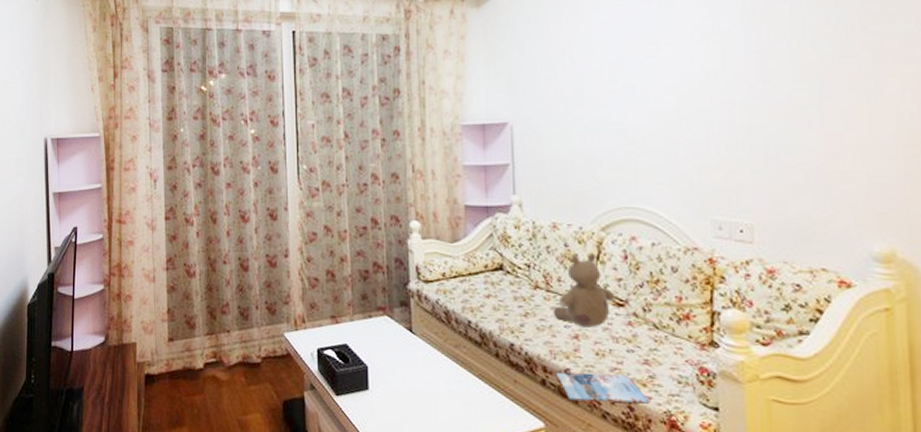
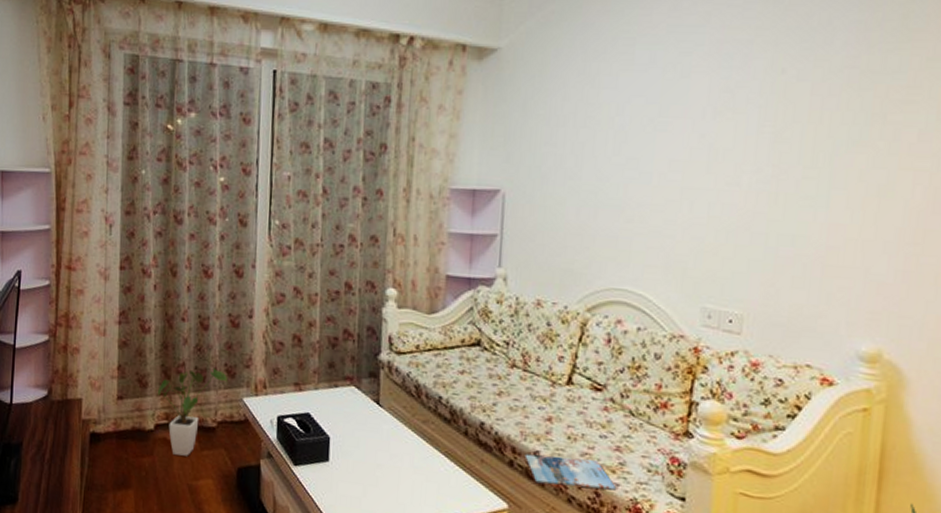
house plant: none [205,306,268,392] -> present [158,367,227,457]
stuffed bear: present [553,252,615,328] -> none [528,333,594,411]

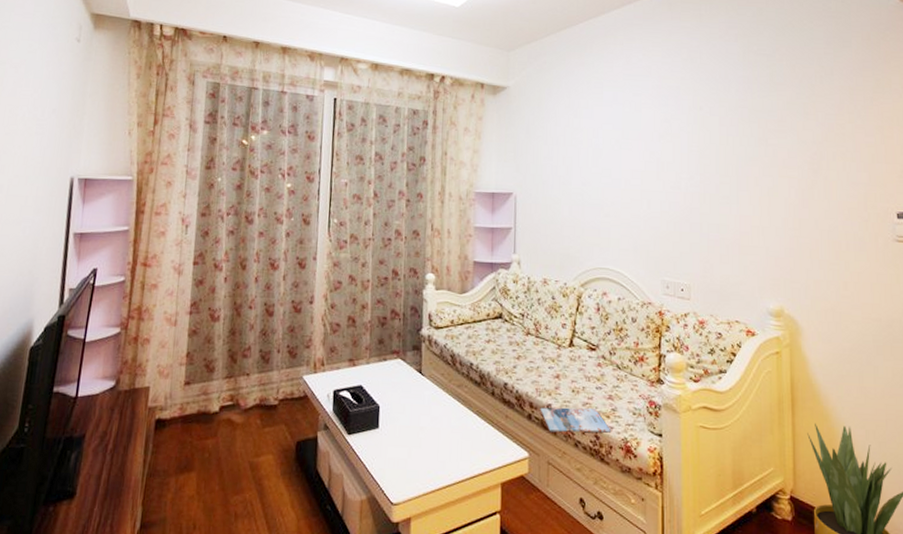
house plant: present [158,367,227,457] -> none [224,350,289,435]

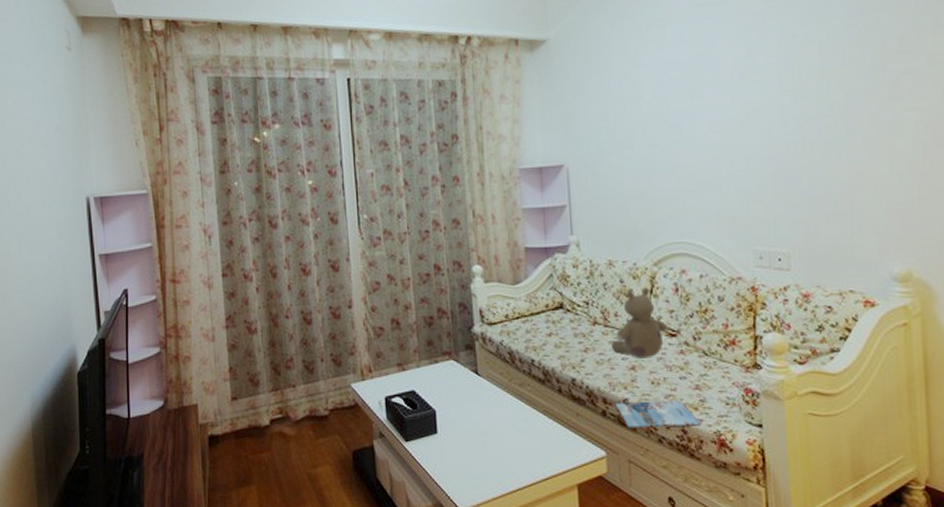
stuffed bear: none [540,304,589,369] -> present [611,287,668,359]

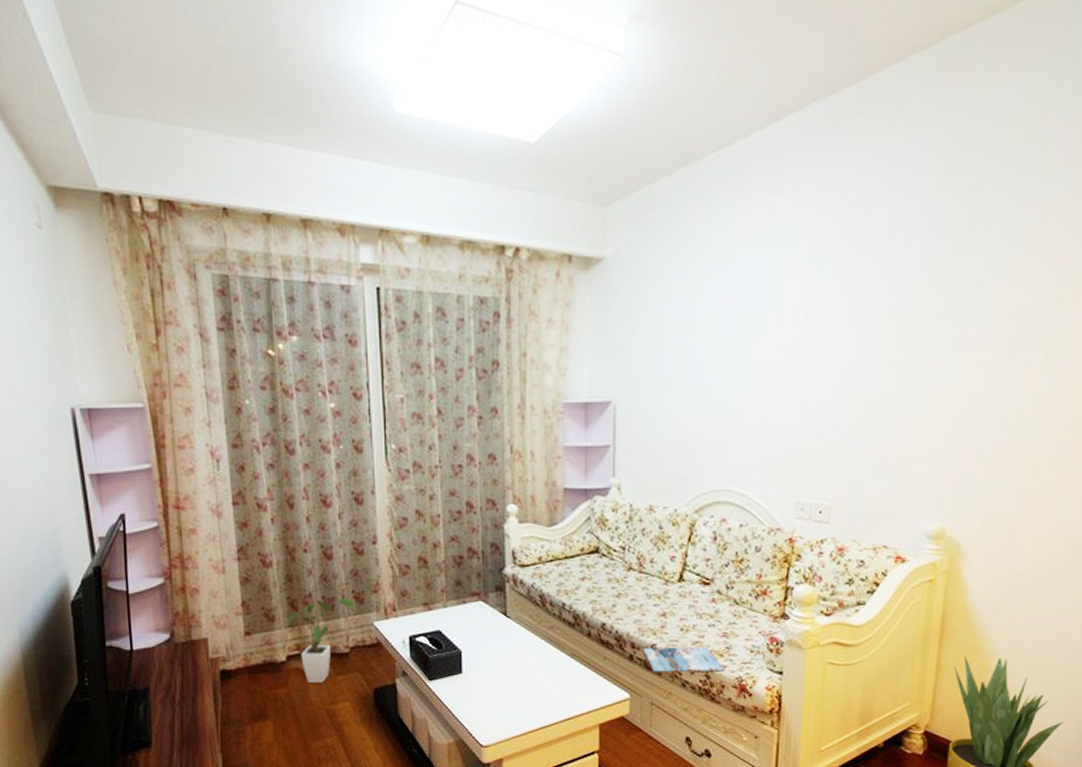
house plant: none [270,359,334,446] -> present [286,595,356,683]
stuffed bear: present [611,287,668,359] -> none [644,534,702,606]

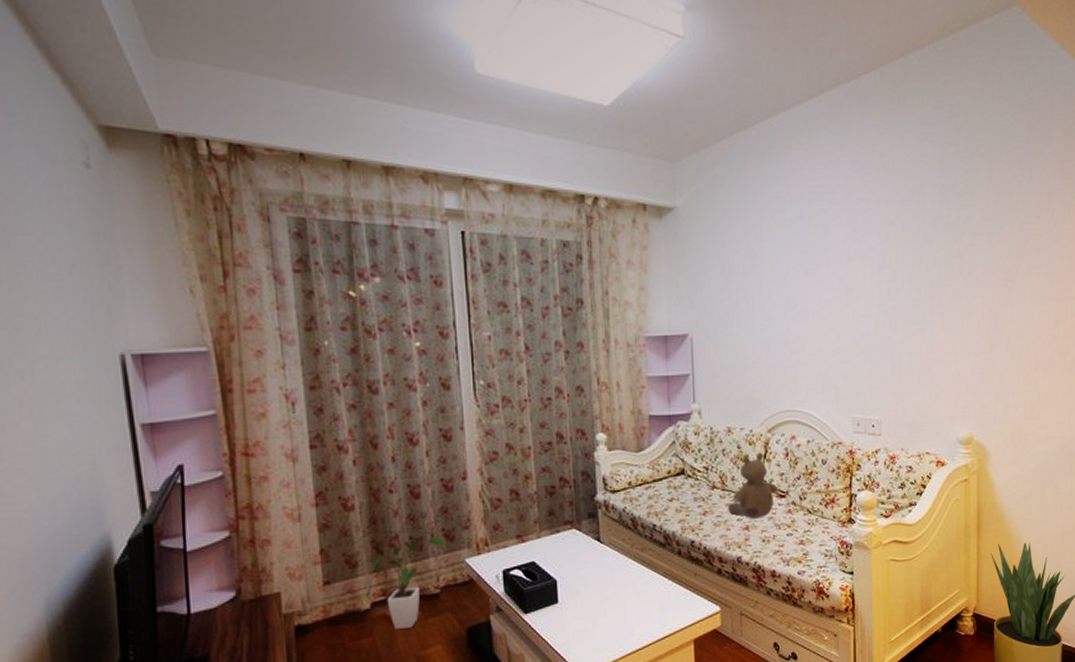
magazine: present [643,646,723,673] -> none [730,554,802,584]
stuffed bear: none [644,534,702,606] -> present [728,452,778,519]

